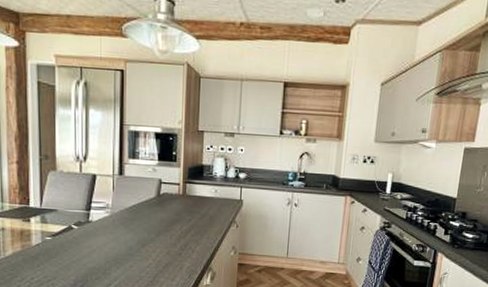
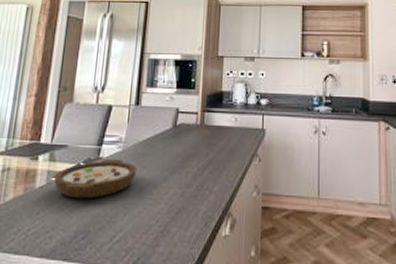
bowl: none [48,222,126,255] -> present [54,158,137,199]

